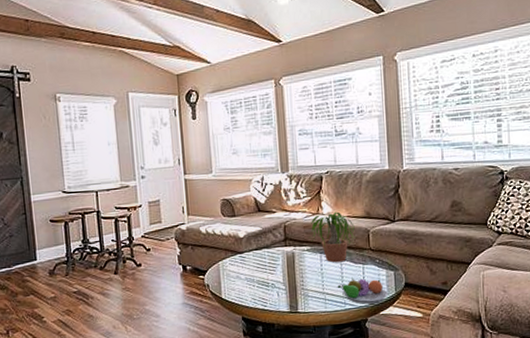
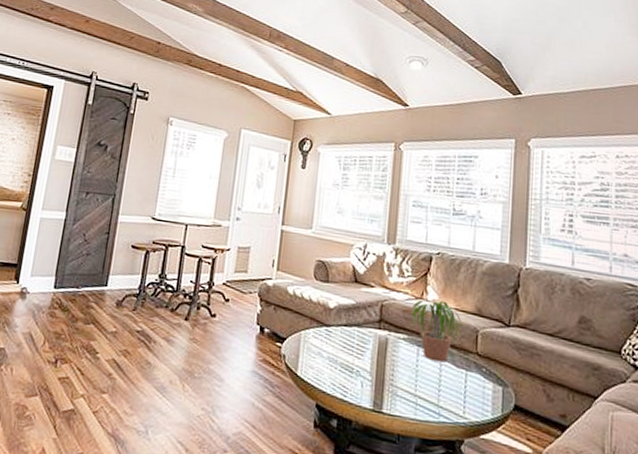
fruit bowl: present [337,276,389,304] -> none [432,382,494,423]

